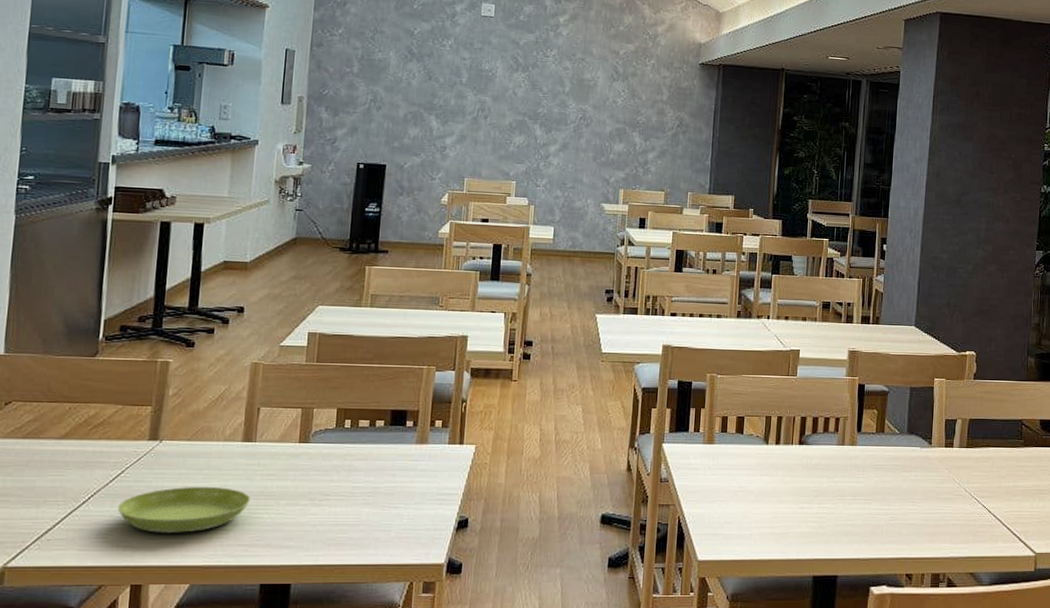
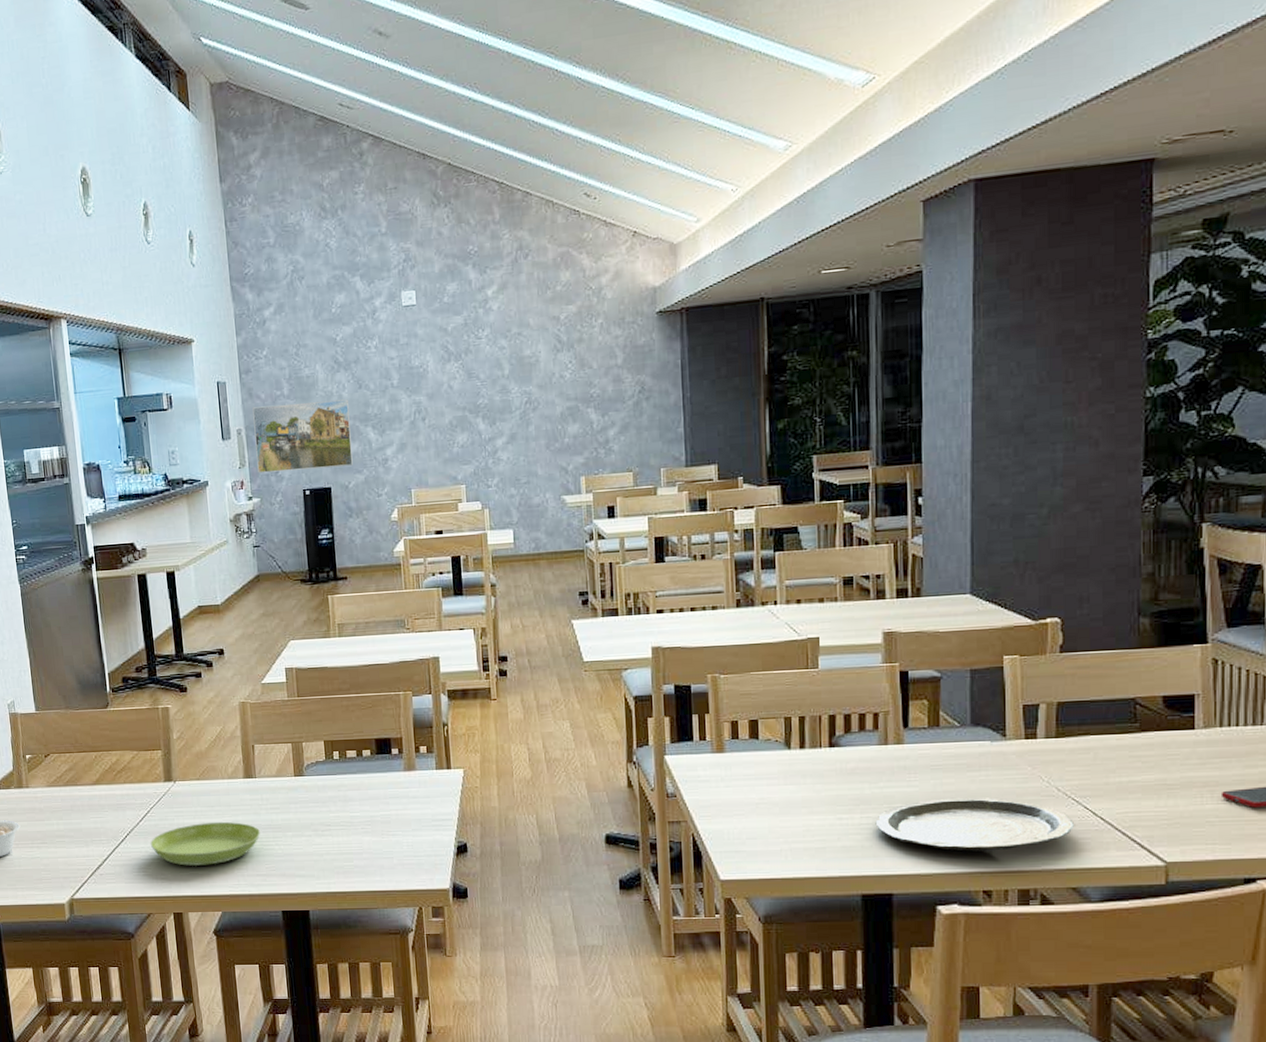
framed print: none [313,79,416,148] -> present [252,399,353,474]
plate: none [829,493,975,540] -> present [875,797,1074,852]

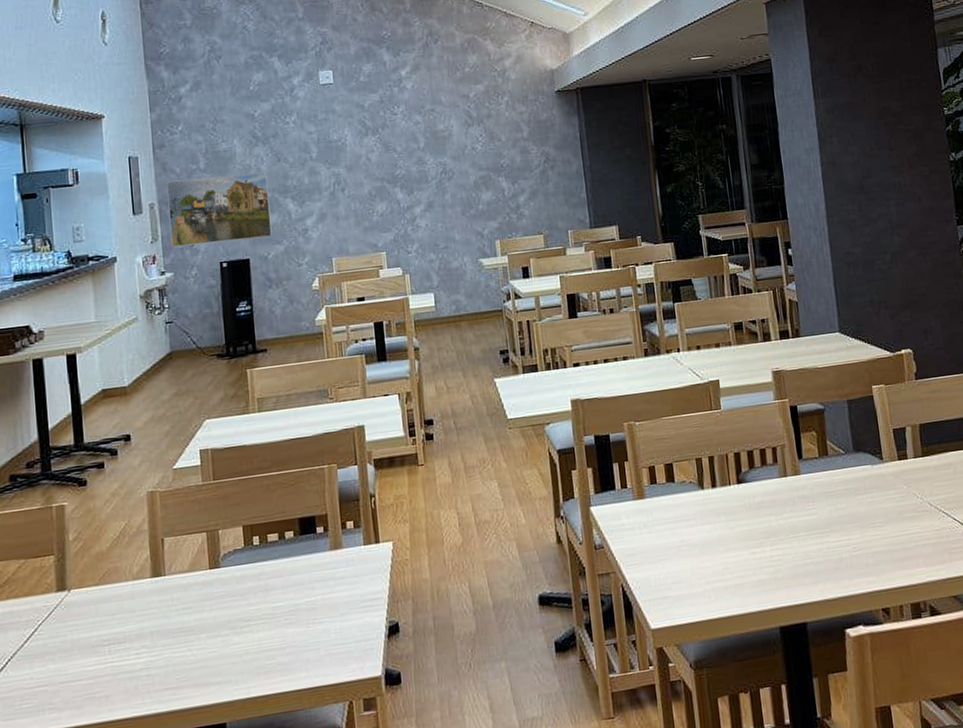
saucer: present [150,821,260,866] -> none [36,629,170,690]
plate: present [875,797,1074,852] -> none [784,518,947,573]

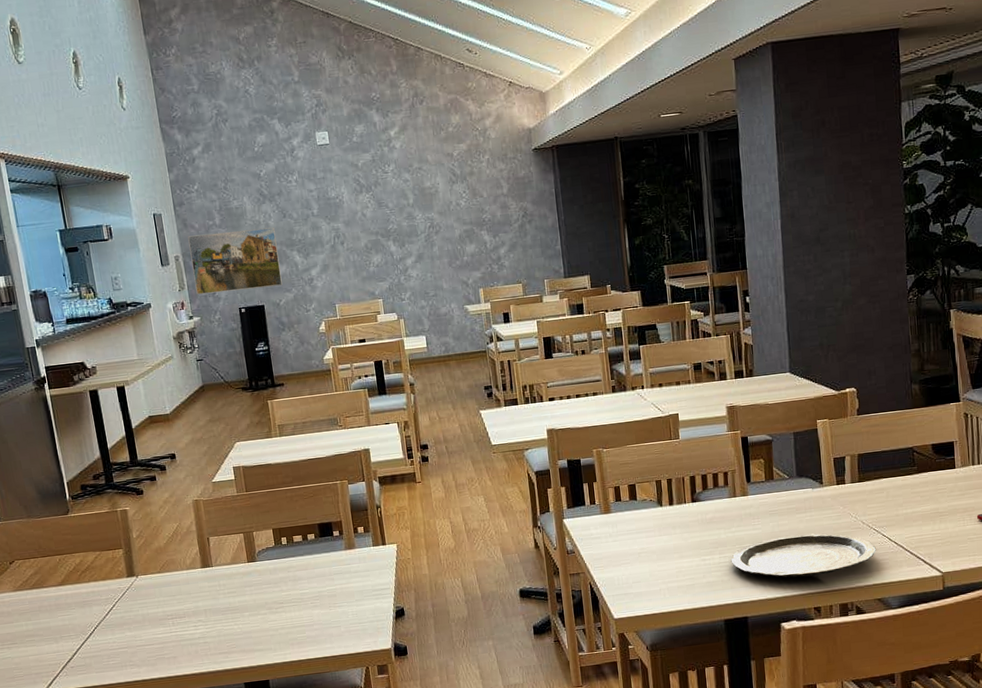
plate: none [784,518,947,573] -> present [731,533,876,578]

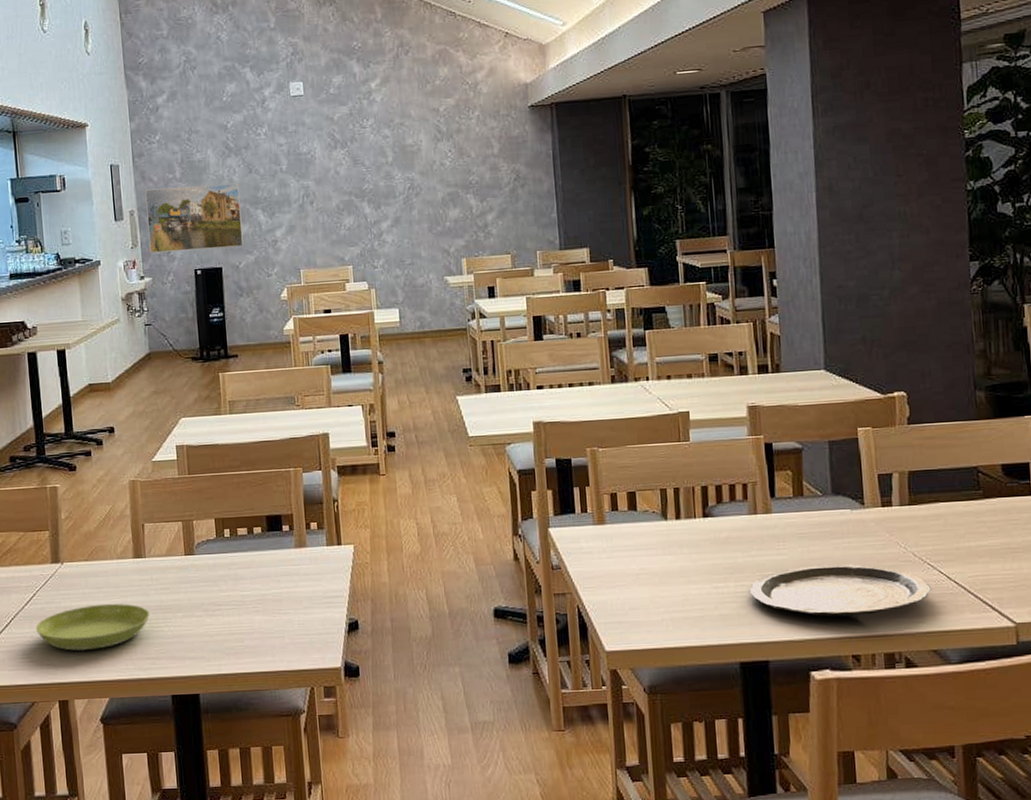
saucer: none [117,608,220,652] -> present [35,603,150,651]

